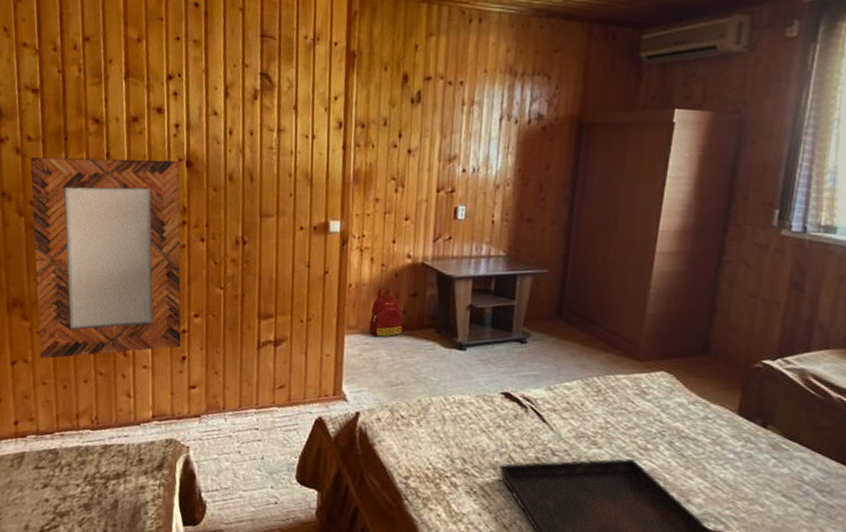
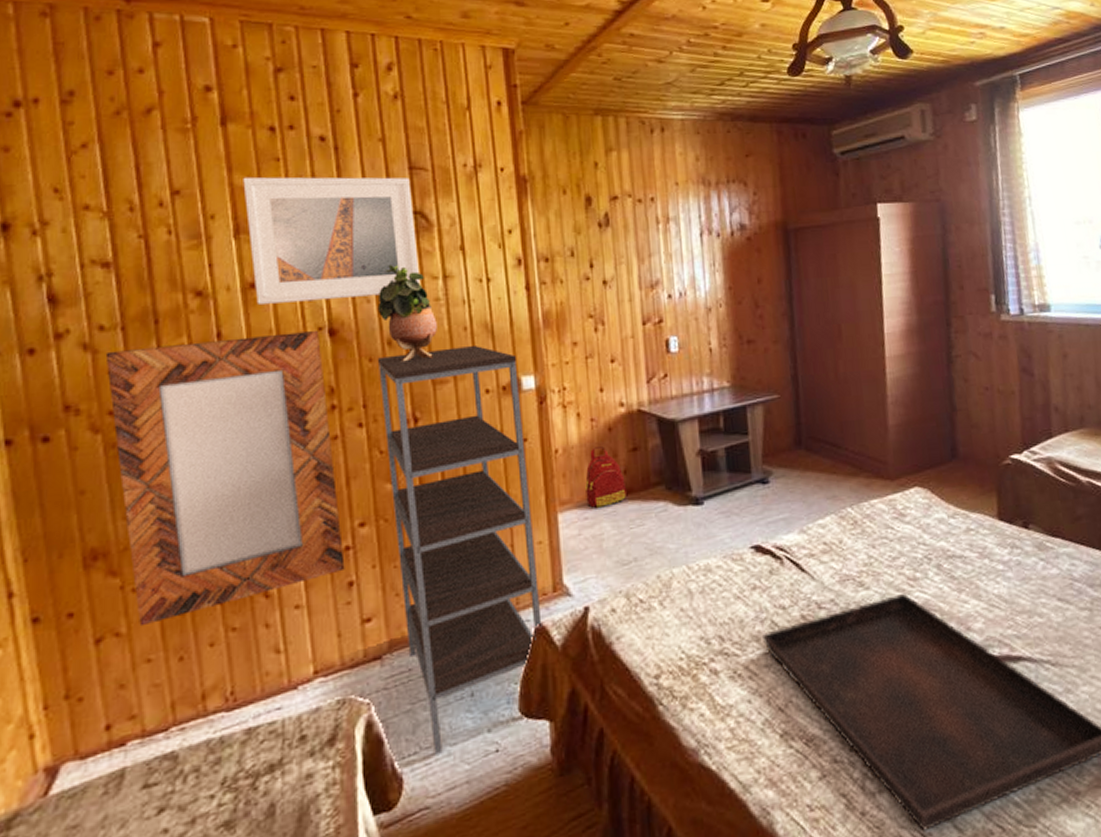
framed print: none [134,31,261,139] -> present [243,176,421,306]
shelving unit: none [220,188,328,495] -> present [377,346,542,755]
potted plant: none [224,114,269,196] -> present [377,264,437,362]

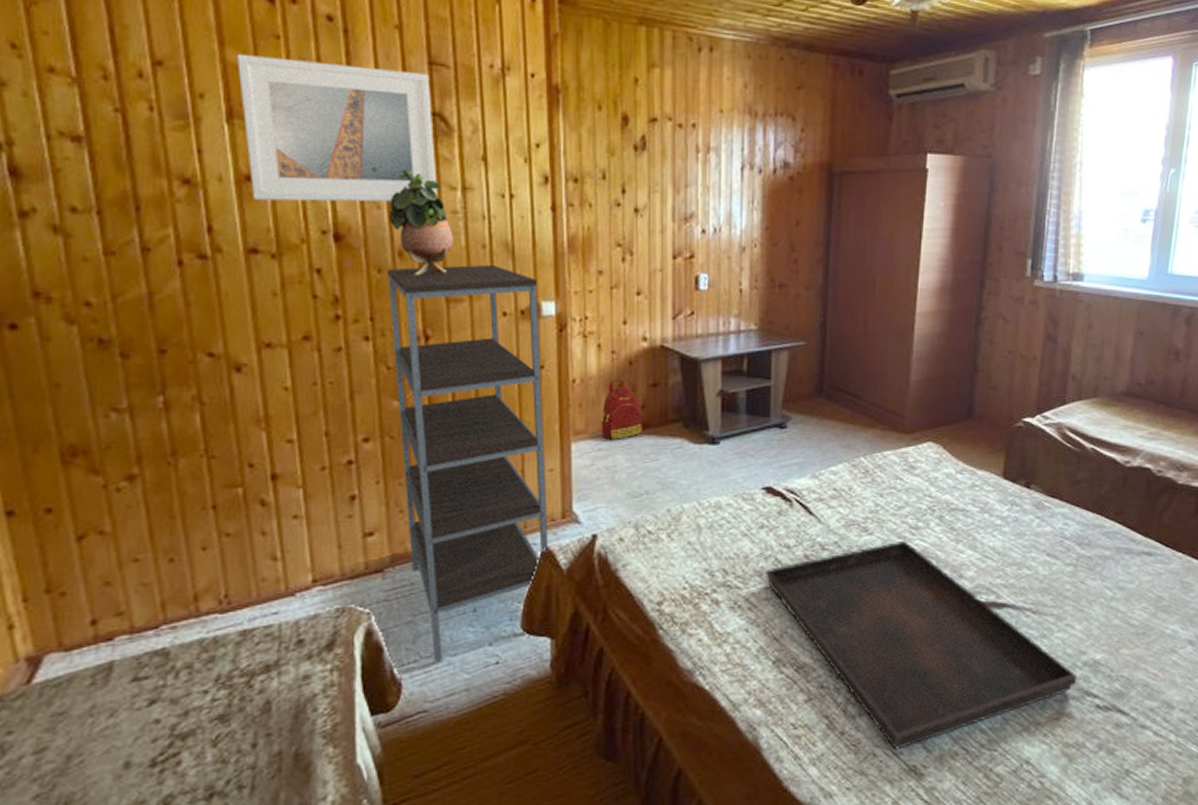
home mirror: present [105,331,345,627] -> none [79,234,347,526]

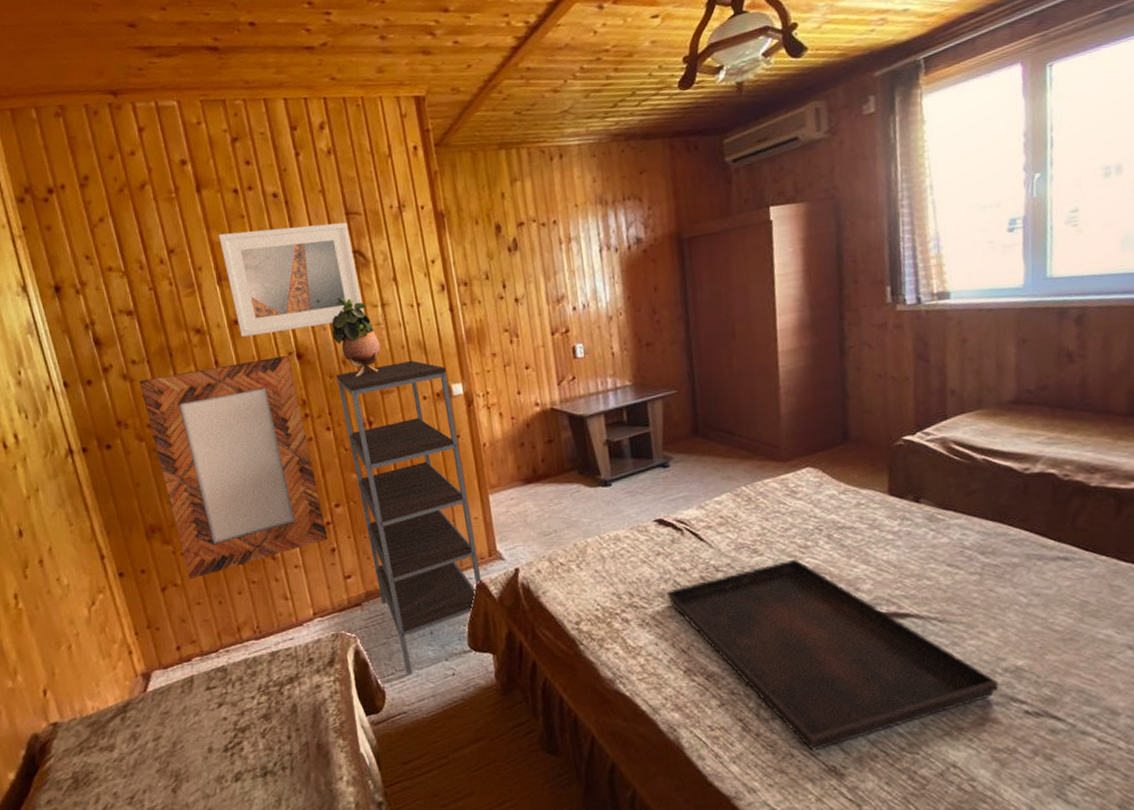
home mirror: none [79,234,347,526] -> present [139,355,328,580]
backpack: present [601,380,644,441] -> none [510,440,546,491]

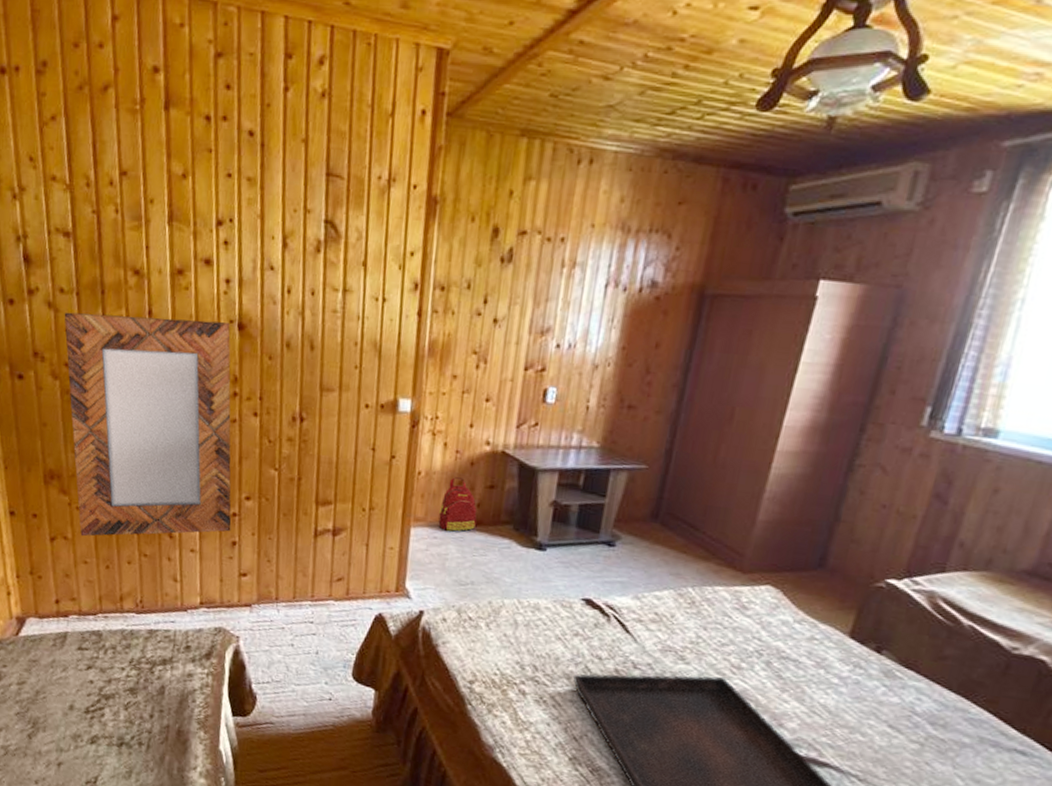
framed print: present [219,222,364,338] -> none [179,165,326,299]
potted plant: present [332,297,381,377] -> none [281,269,332,367]
shelving unit: present [336,361,482,675] -> none [272,357,398,689]
backpack: none [510,440,546,491] -> present [438,477,478,532]

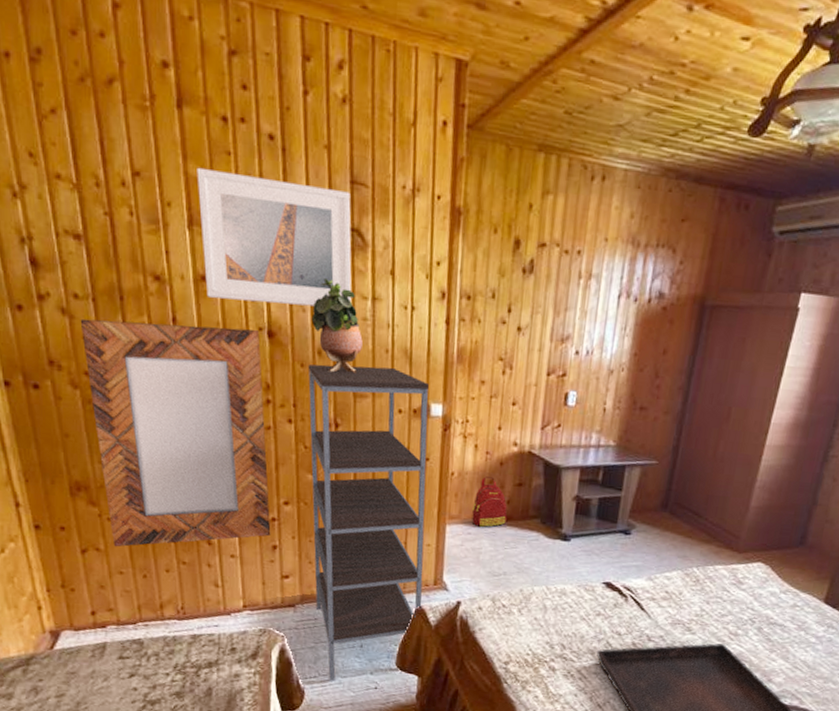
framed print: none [179,165,326,299] -> present [197,167,352,307]
shelving unit: none [272,357,398,689] -> present [308,364,429,681]
potted plant: none [281,269,332,367] -> present [311,277,363,374]

